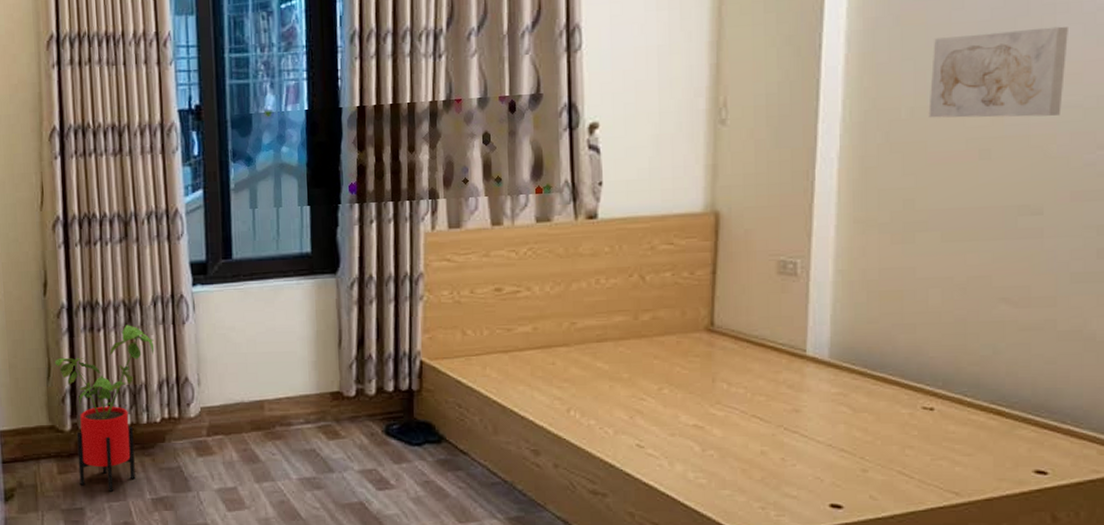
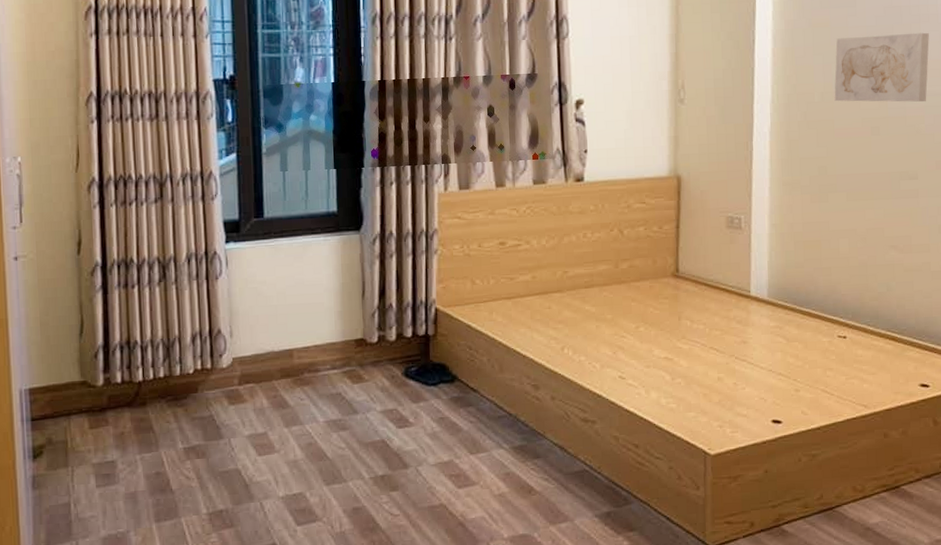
house plant: present [54,325,155,492] -> none [87,281,188,443]

